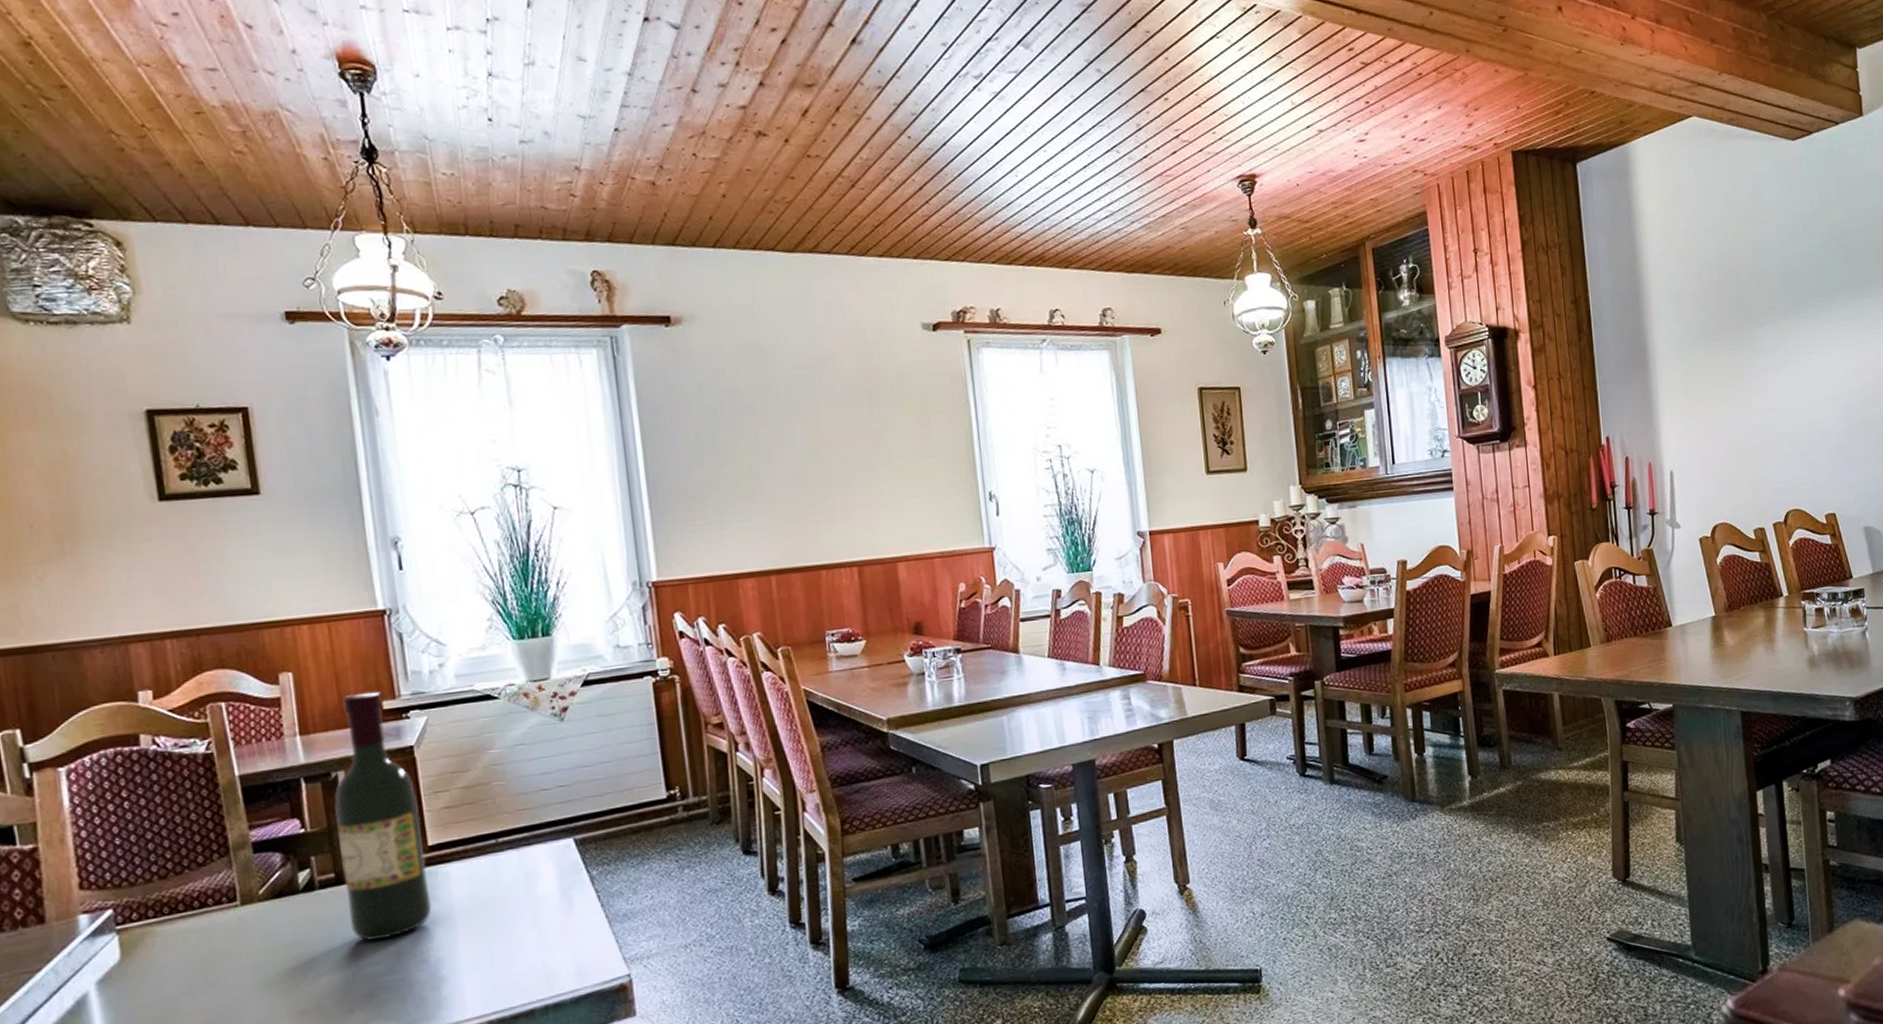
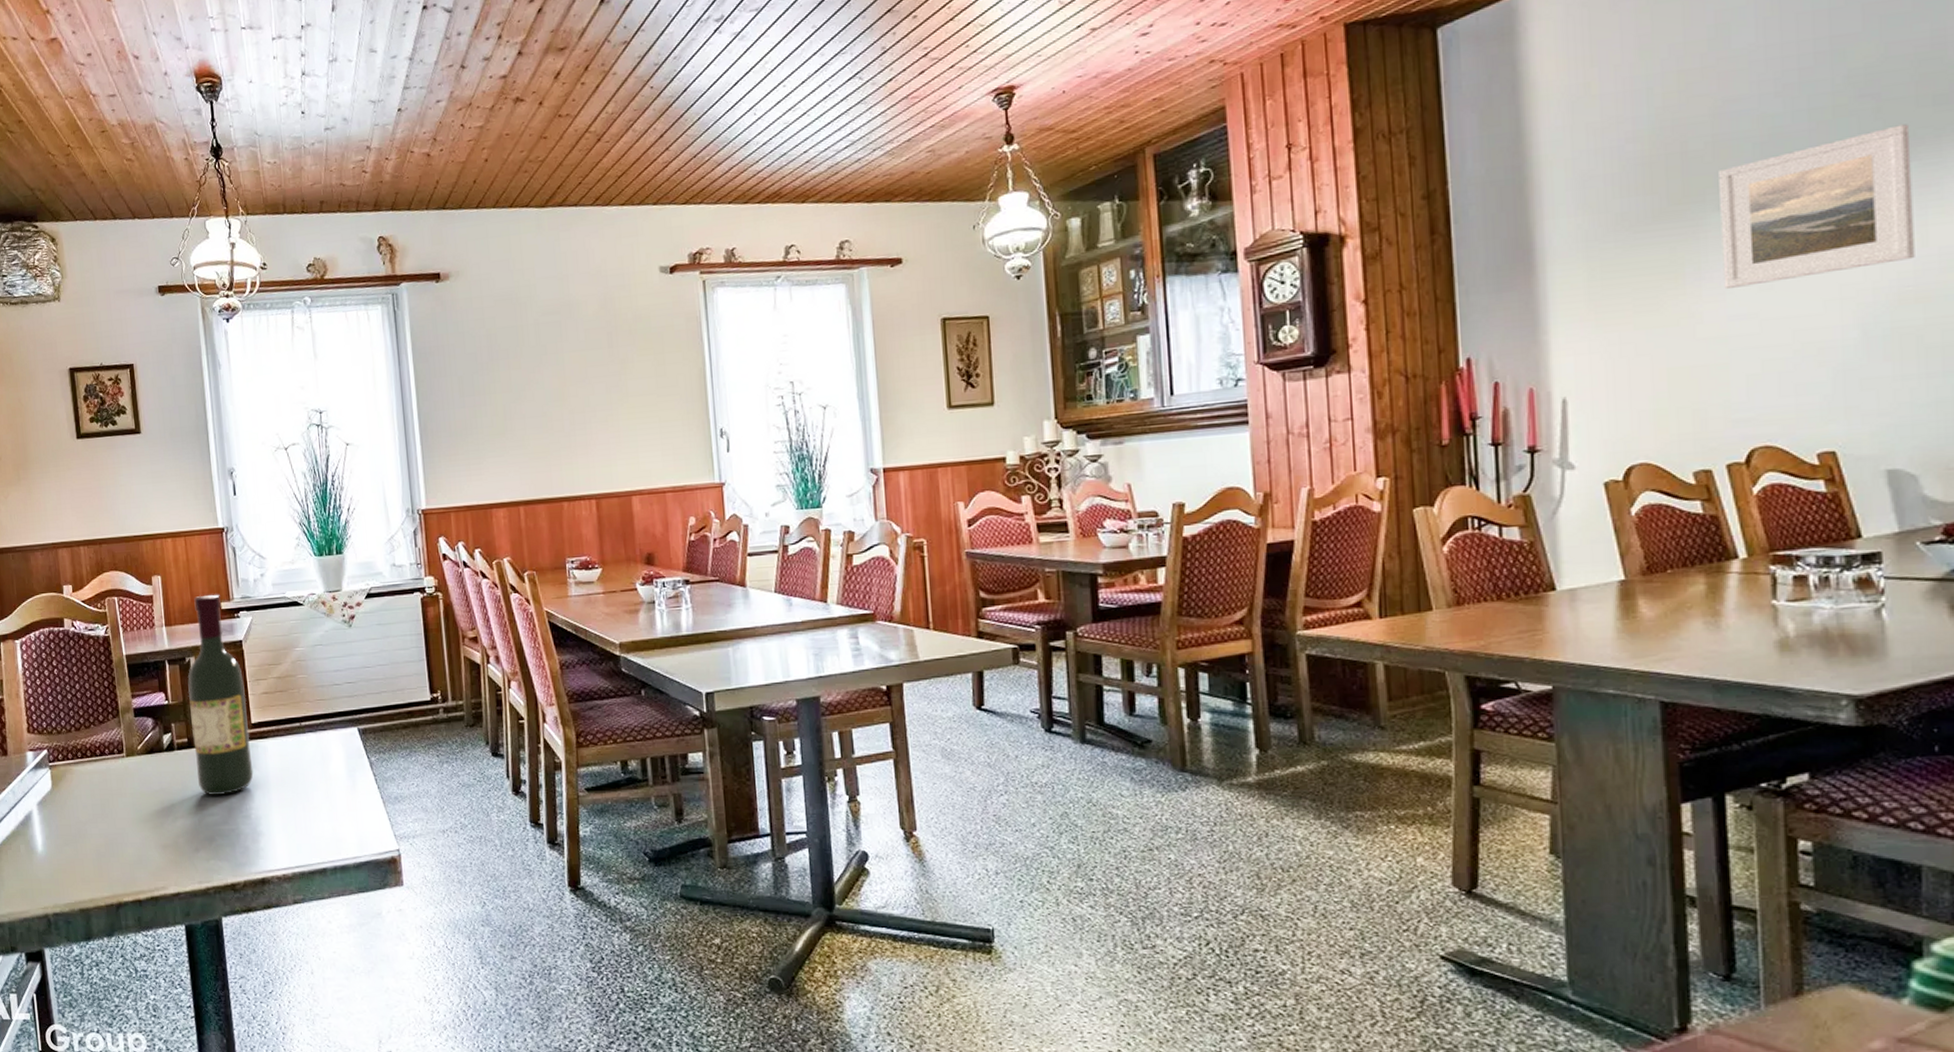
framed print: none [1759,271,1873,387] -> present [1719,124,1915,289]

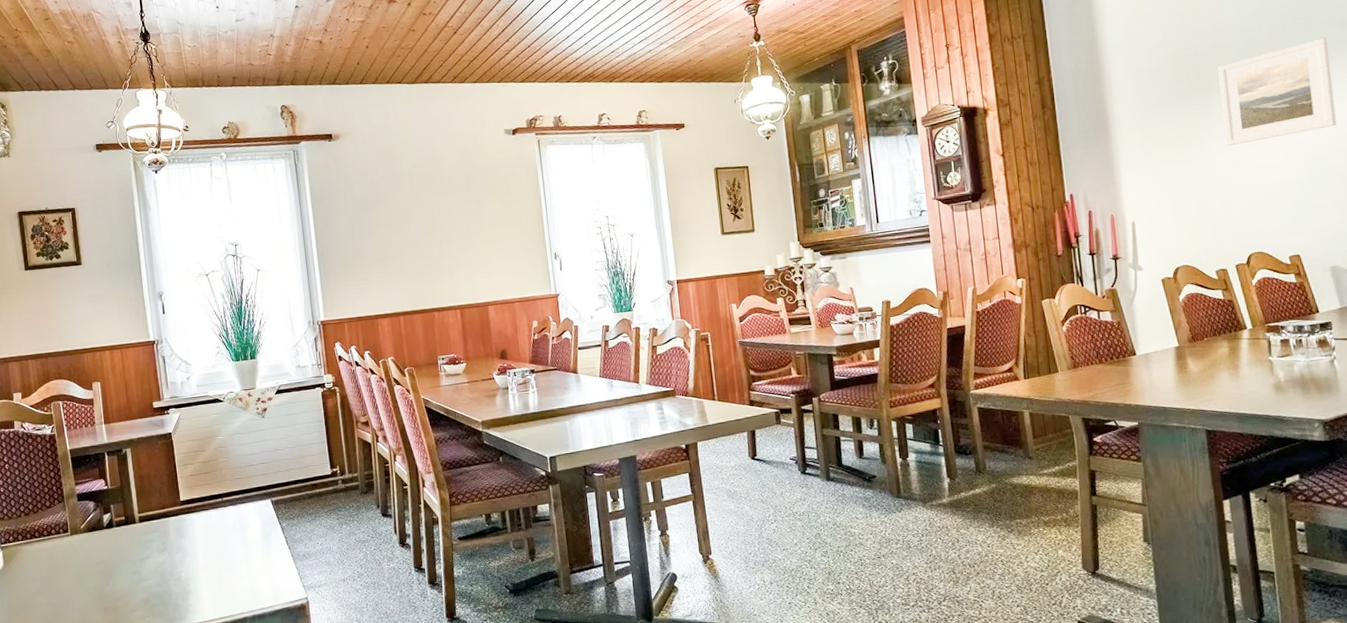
wine bottle: present [187,594,254,795] -> none [124,395,183,563]

